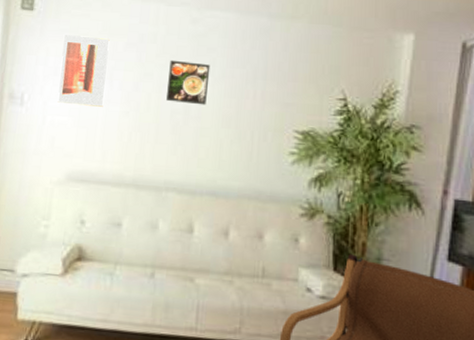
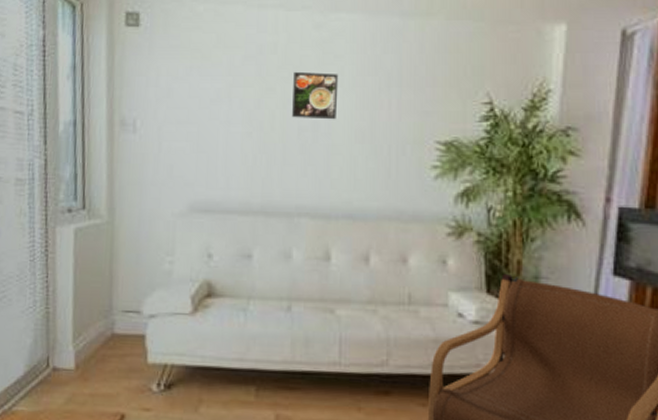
wall art: present [57,34,110,107] -> none [173,50,225,129]

